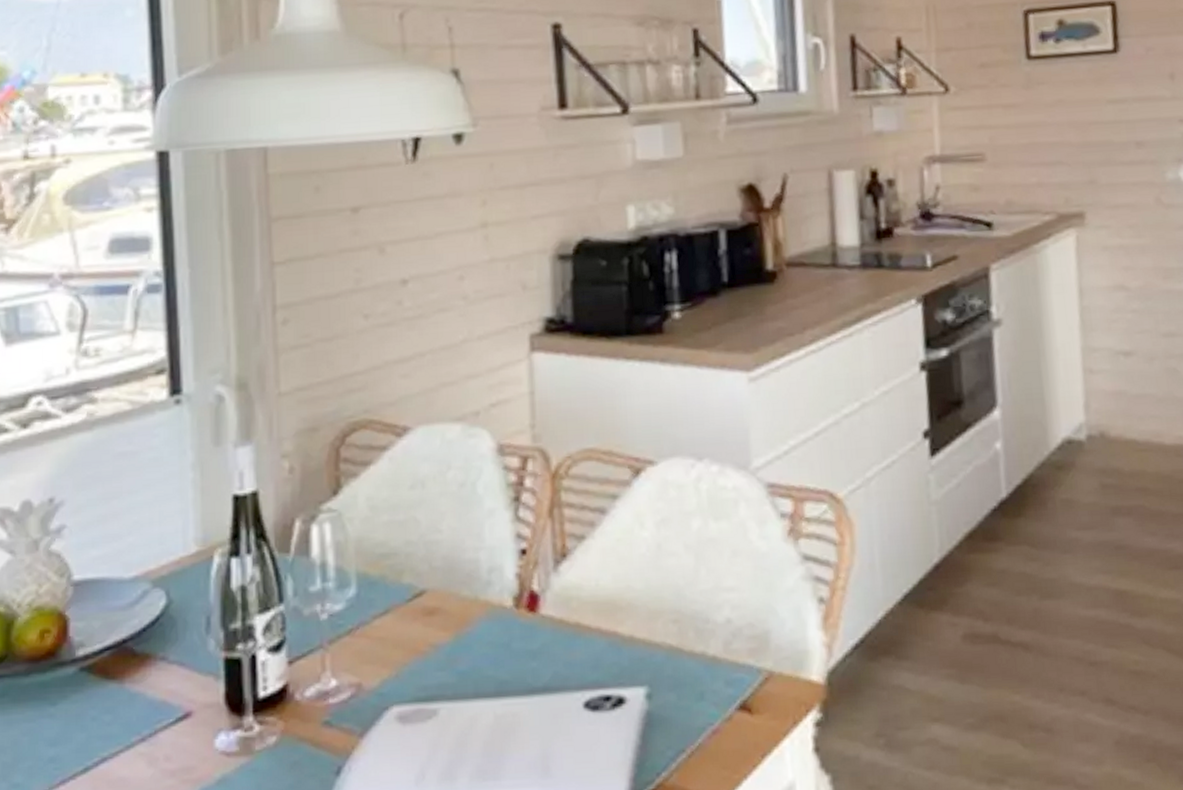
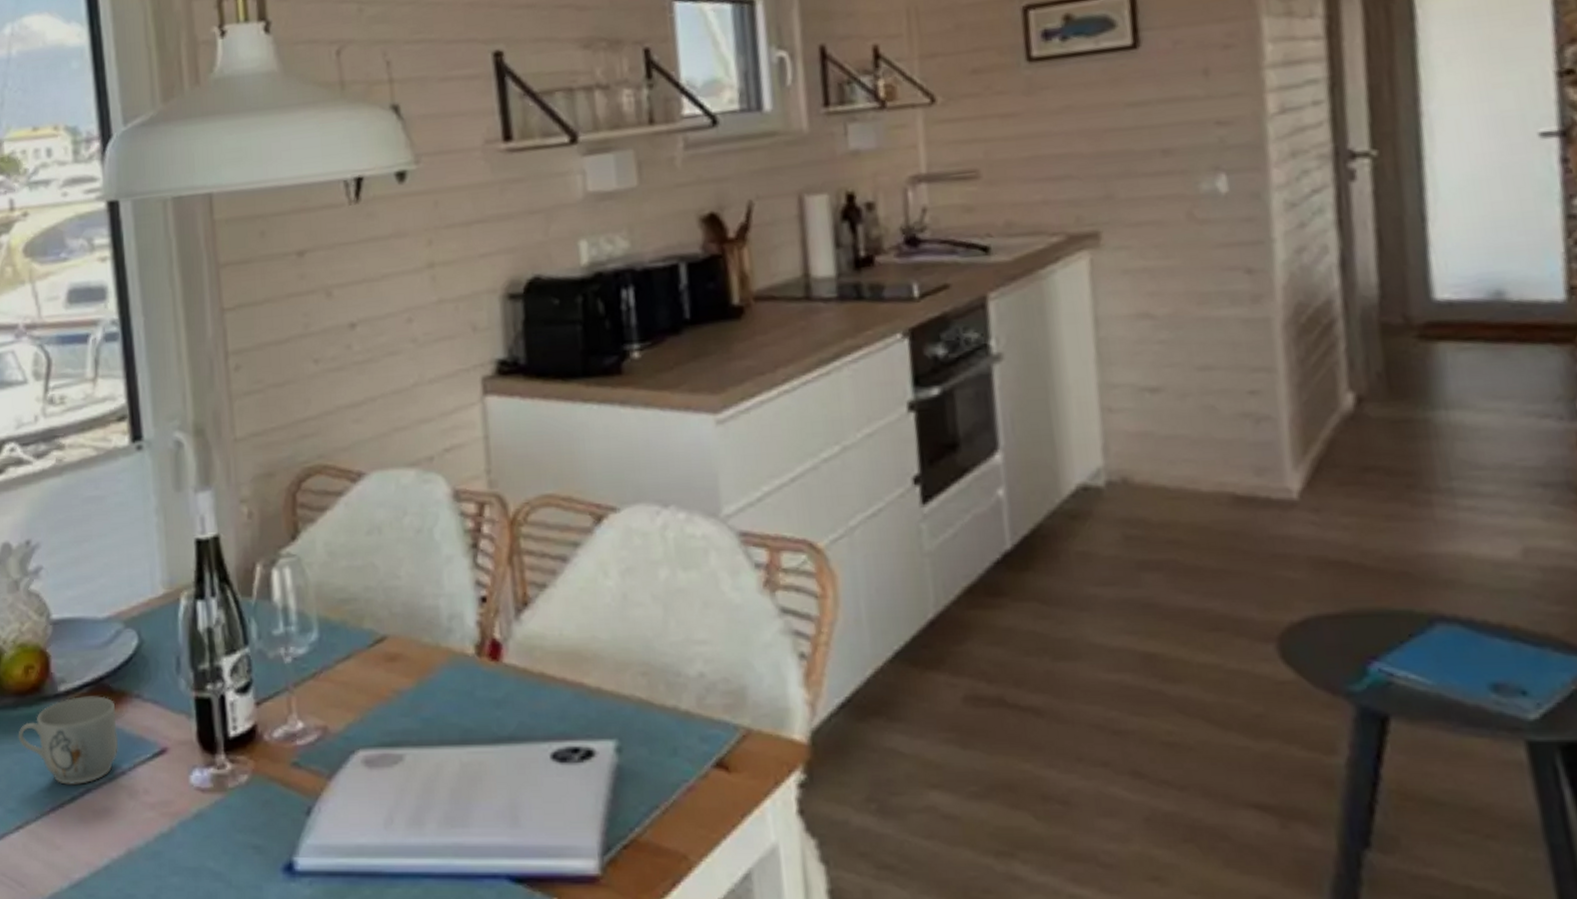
mug: none [28,659,140,755] -> present [18,696,119,785]

